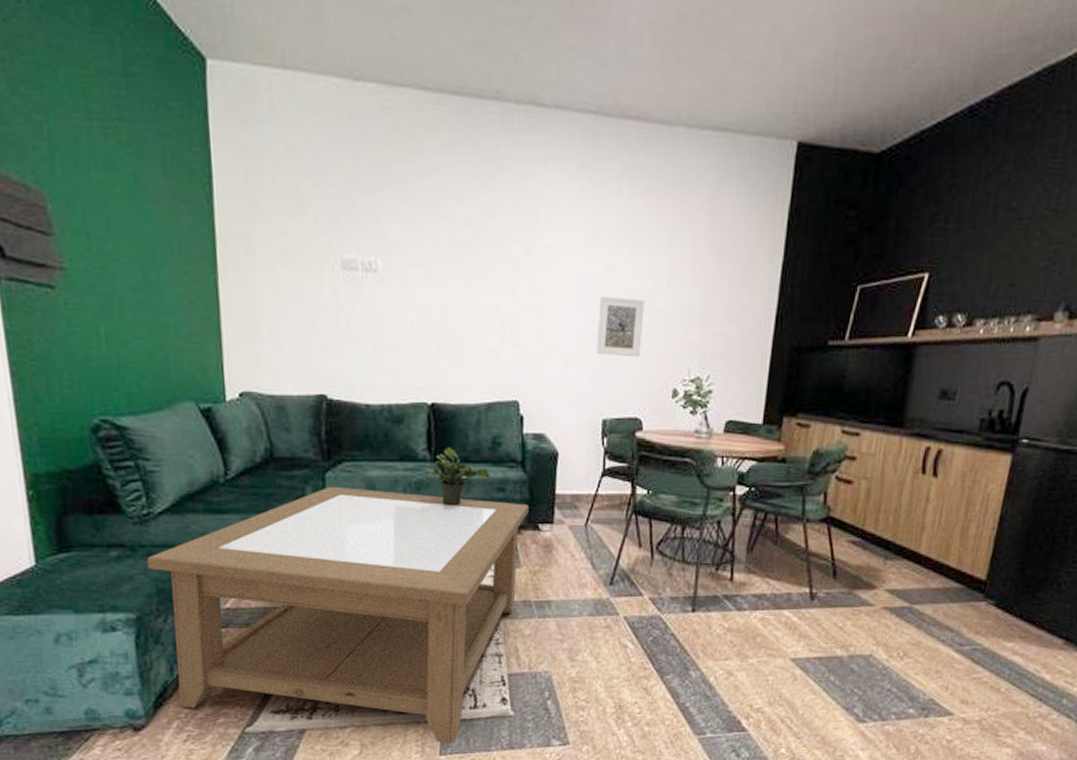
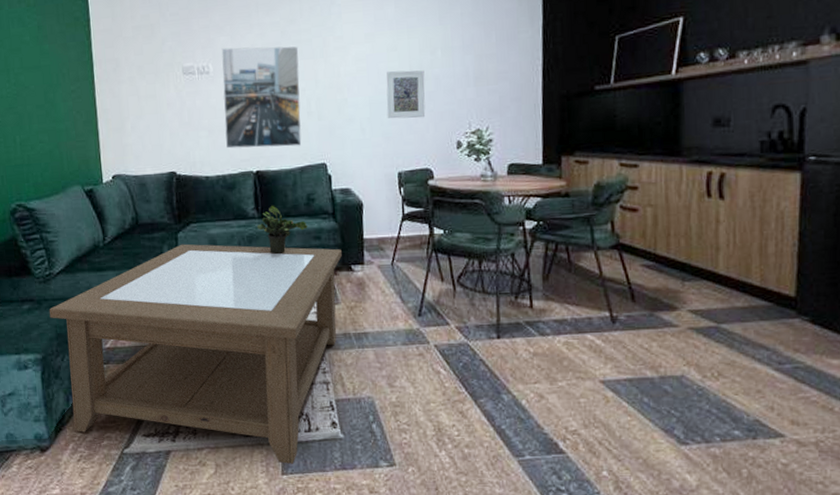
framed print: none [394,241,495,377] -> present [221,46,302,149]

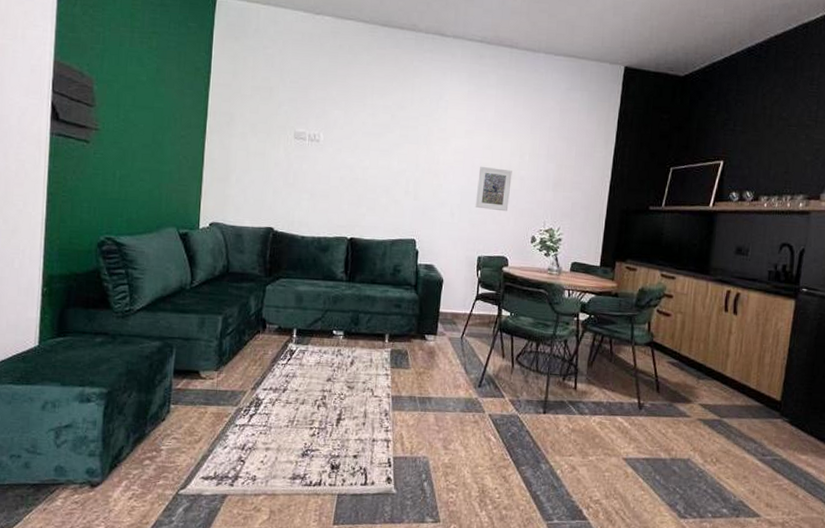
coffee table: present [49,244,342,464] -> none [122,296,418,515]
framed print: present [221,46,302,149] -> none [326,121,405,220]
potted plant: present [256,205,308,255] -> none [343,271,391,317]

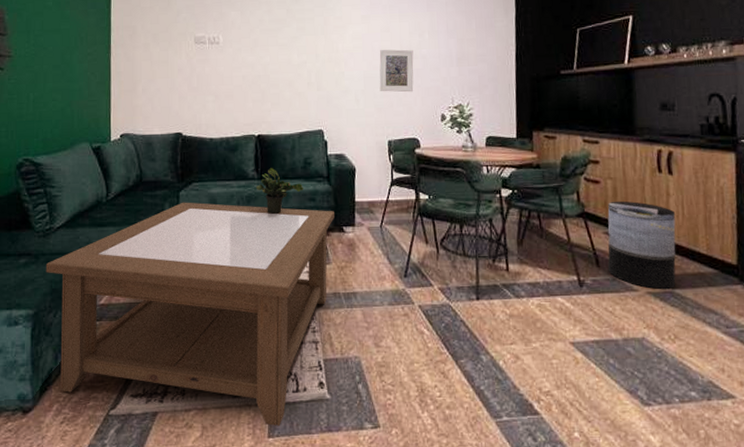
coffee table: none [122,296,418,515] -> present [45,202,335,426]
potted plant: none [343,271,391,317] -> present [255,167,304,215]
trash can: none [666,334,733,418] -> present [607,201,676,290]

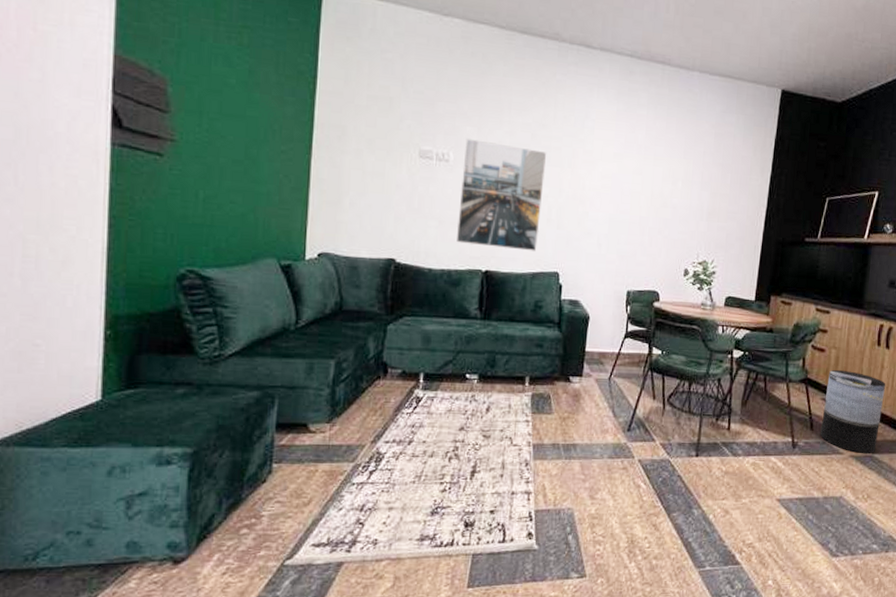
coffee table: present [45,202,335,426] -> none [211,337,562,576]
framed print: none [231,21,302,114] -> present [457,139,547,251]
potted plant: present [255,167,304,215] -> none [477,307,531,359]
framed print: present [379,49,414,93] -> none [624,192,664,243]

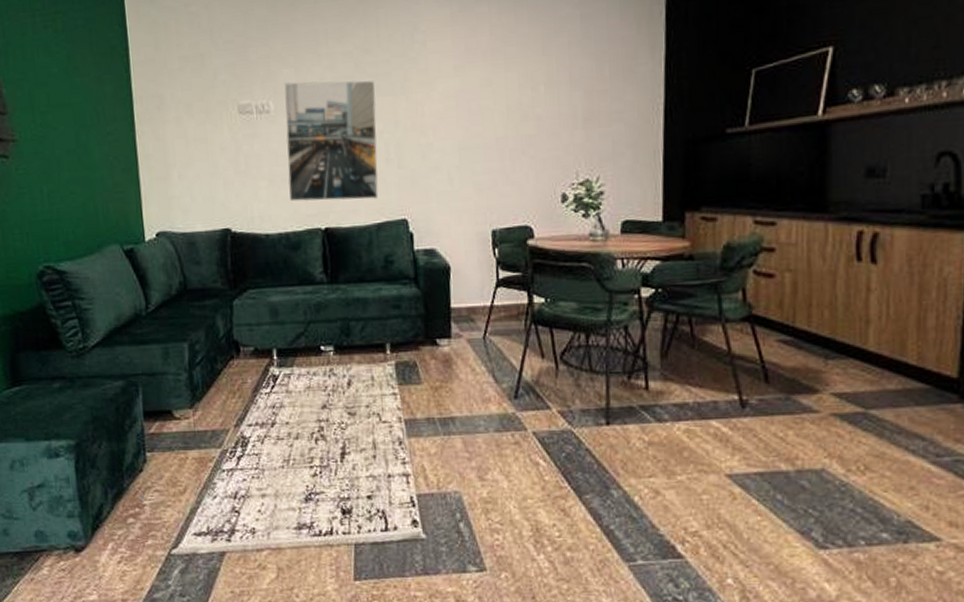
trash can: present [820,369,885,454] -> none [780,299,876,411]

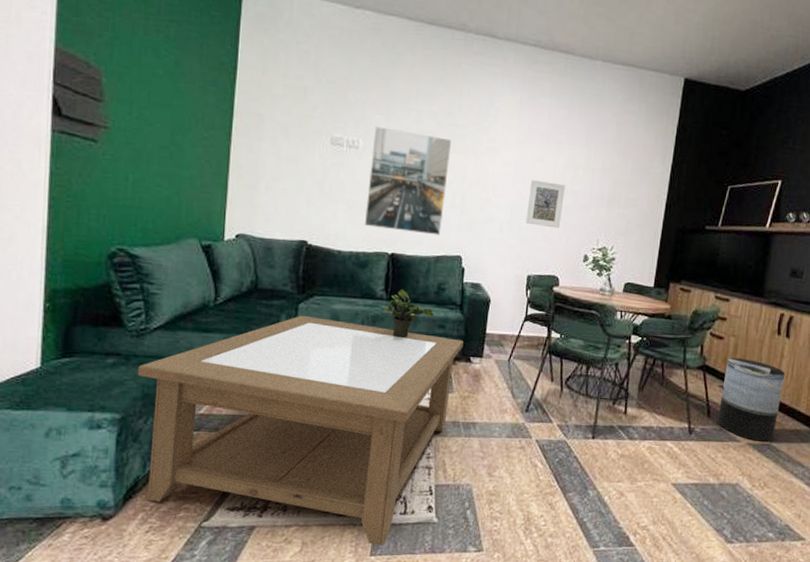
coffee table: none [83,313,425,568] -> present [137,315,463,545]
potted plant: none [325,268,386,326] -> present [383,289,434,338]
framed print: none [478,109,525,168] -> present [525,179,565,229]
trash can: none [780,299,876,411] -> present [717,357,785,443]

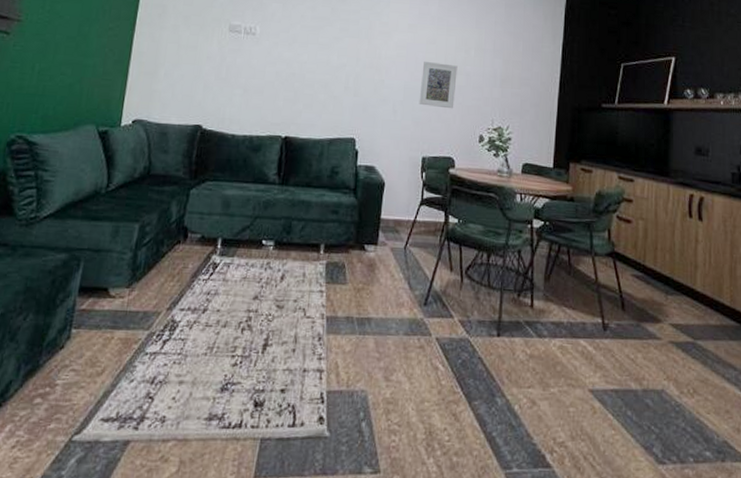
coffee table: present [137,315,463,545] -> none [18,201,357,465]
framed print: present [365,126,452,235] -> none [259,14,346,118]
potted plant: present [383,289,434,338] -> none [275,173,327,225]
trash can: present [717,357,785,443] -> none [633,242,702,340]

